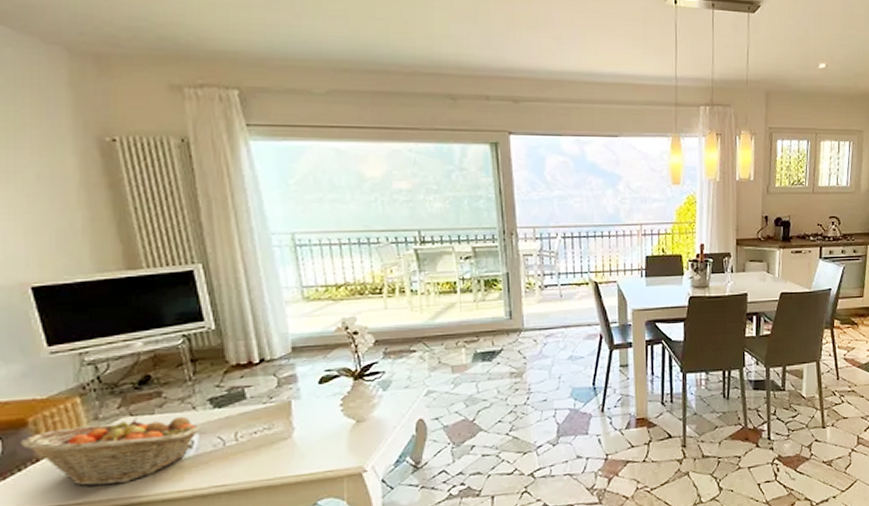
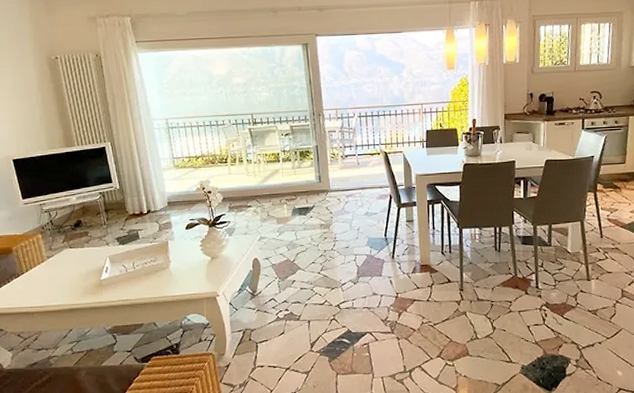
fruit basket: present [20,416,203,486] -> none [9,248,113,295]

